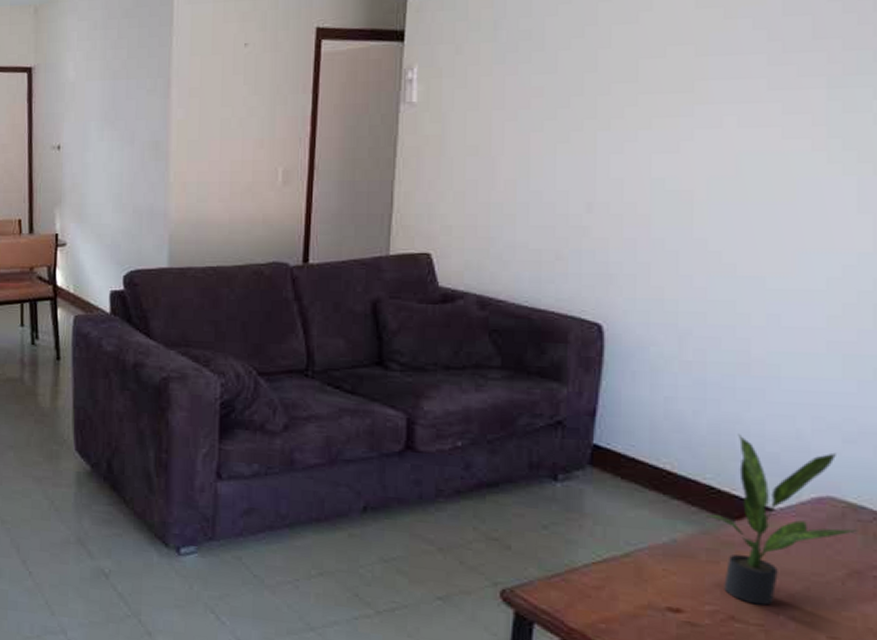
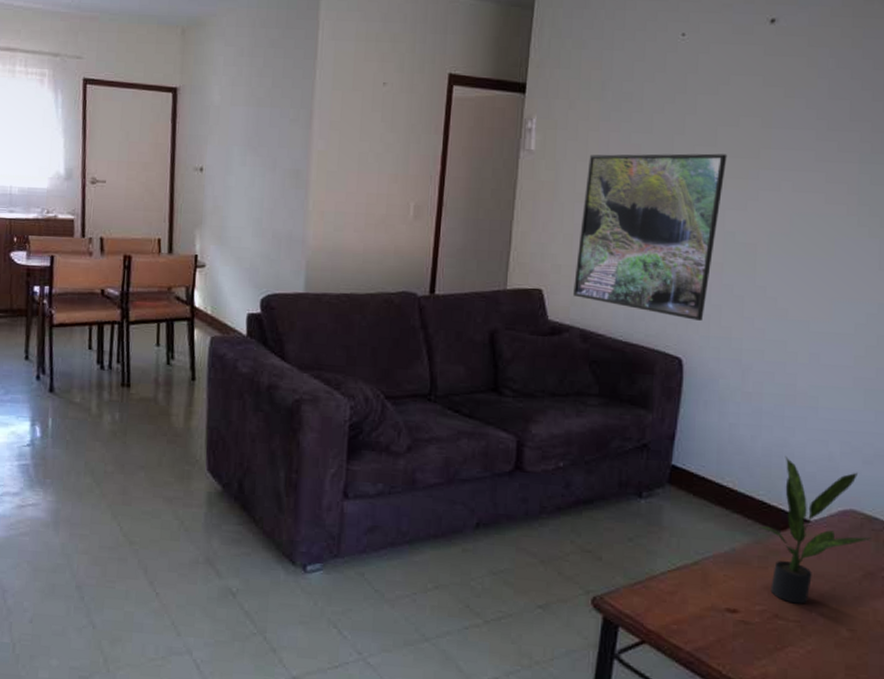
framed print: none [467,90,652,281] -> present [573,153,727,321]

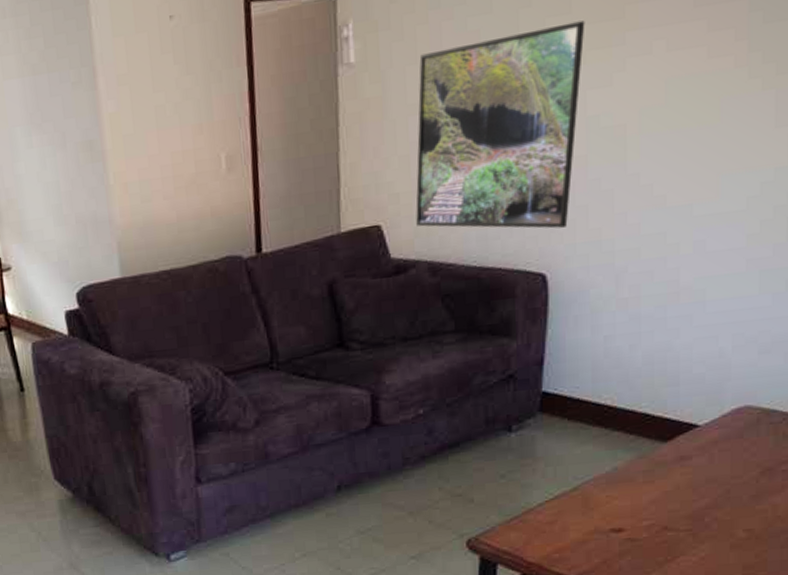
potted plant: present [757,456,873,604] -> none [641,361,771,513]

